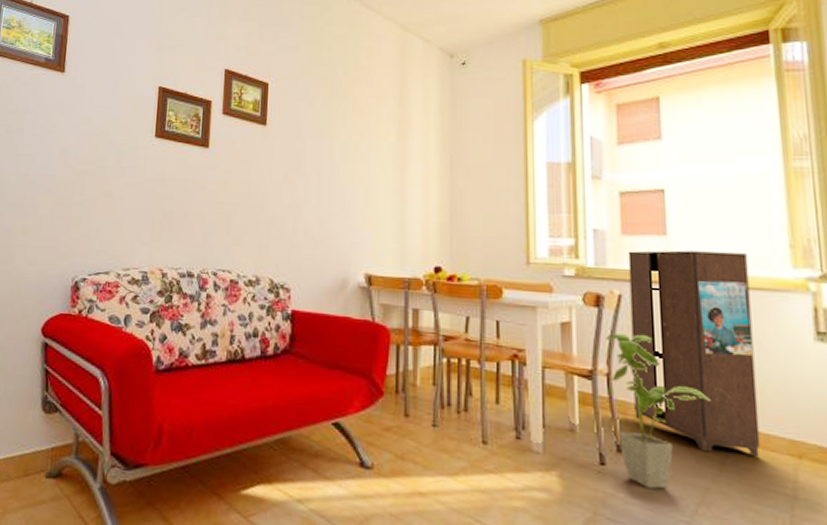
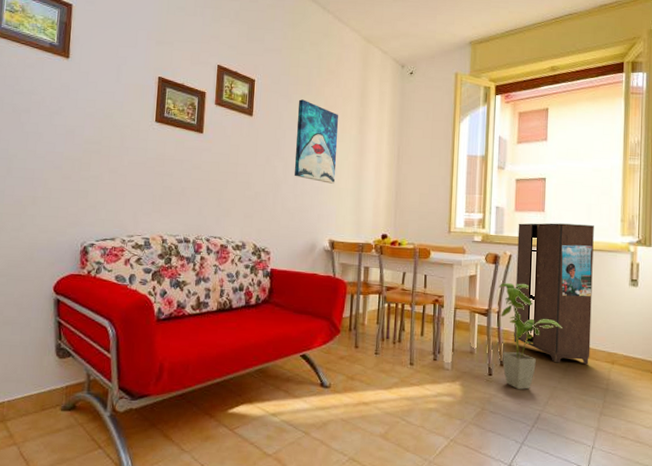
wall art: none [317,103,372,204] -> present [294,99,339,184]

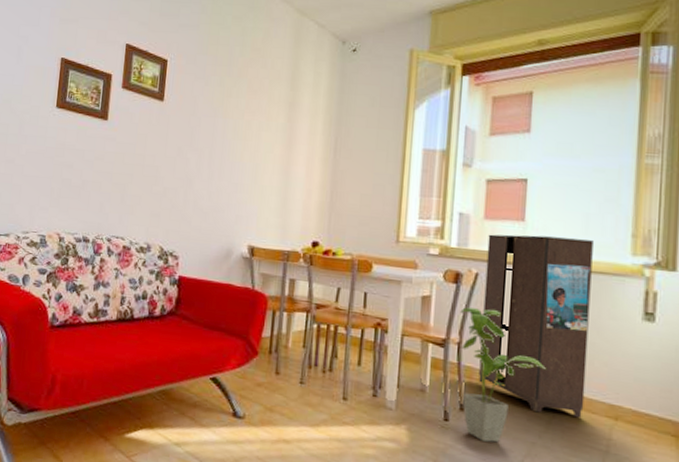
wall art: present [294,99,339,184] -> none [208,82,264,180]

